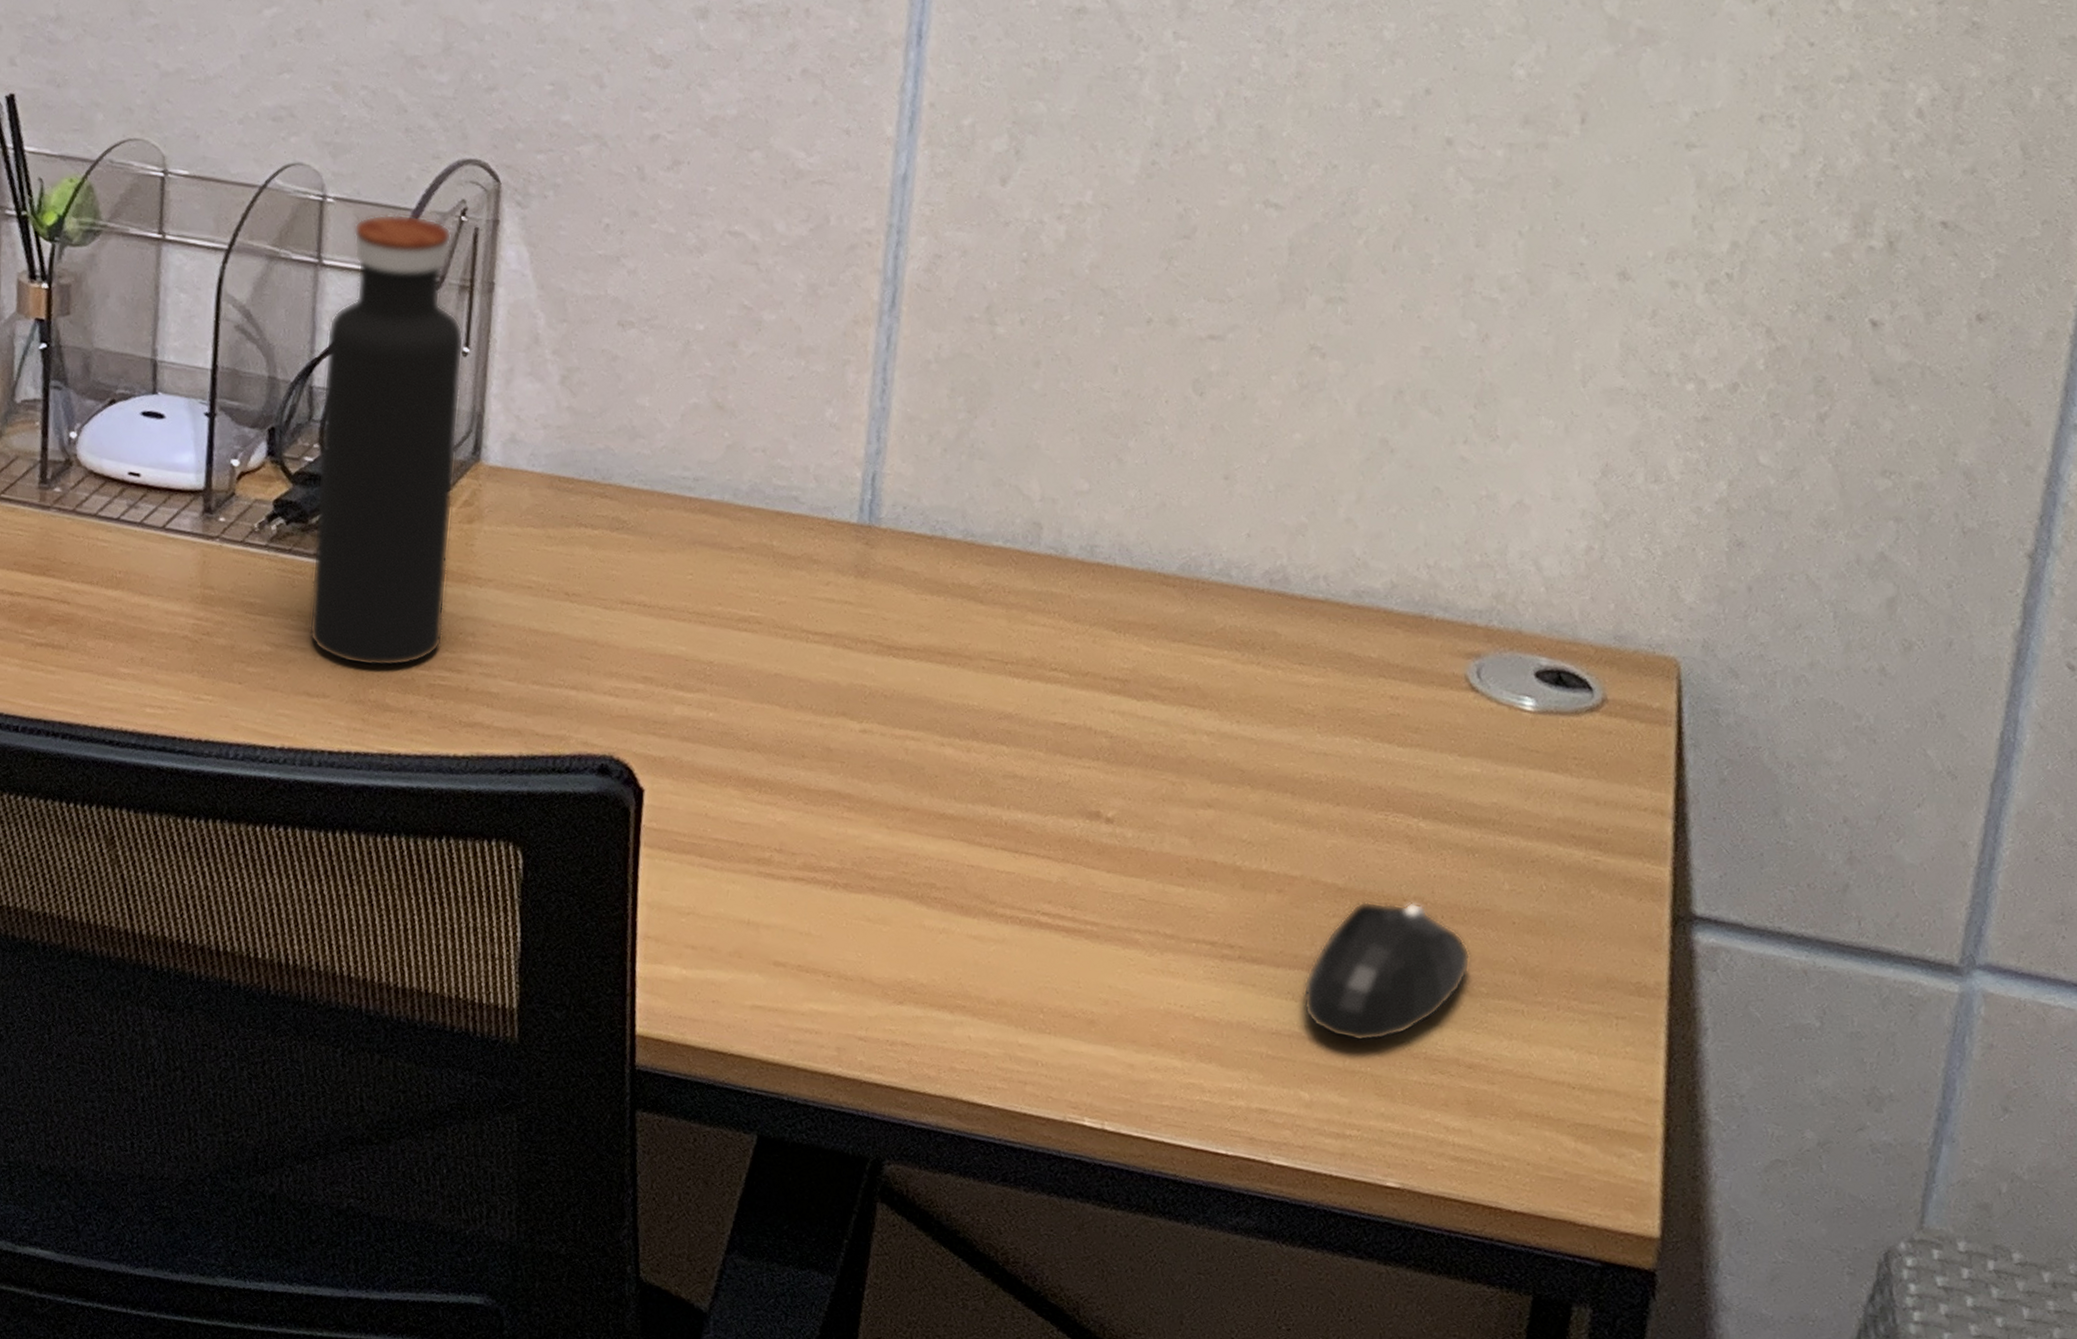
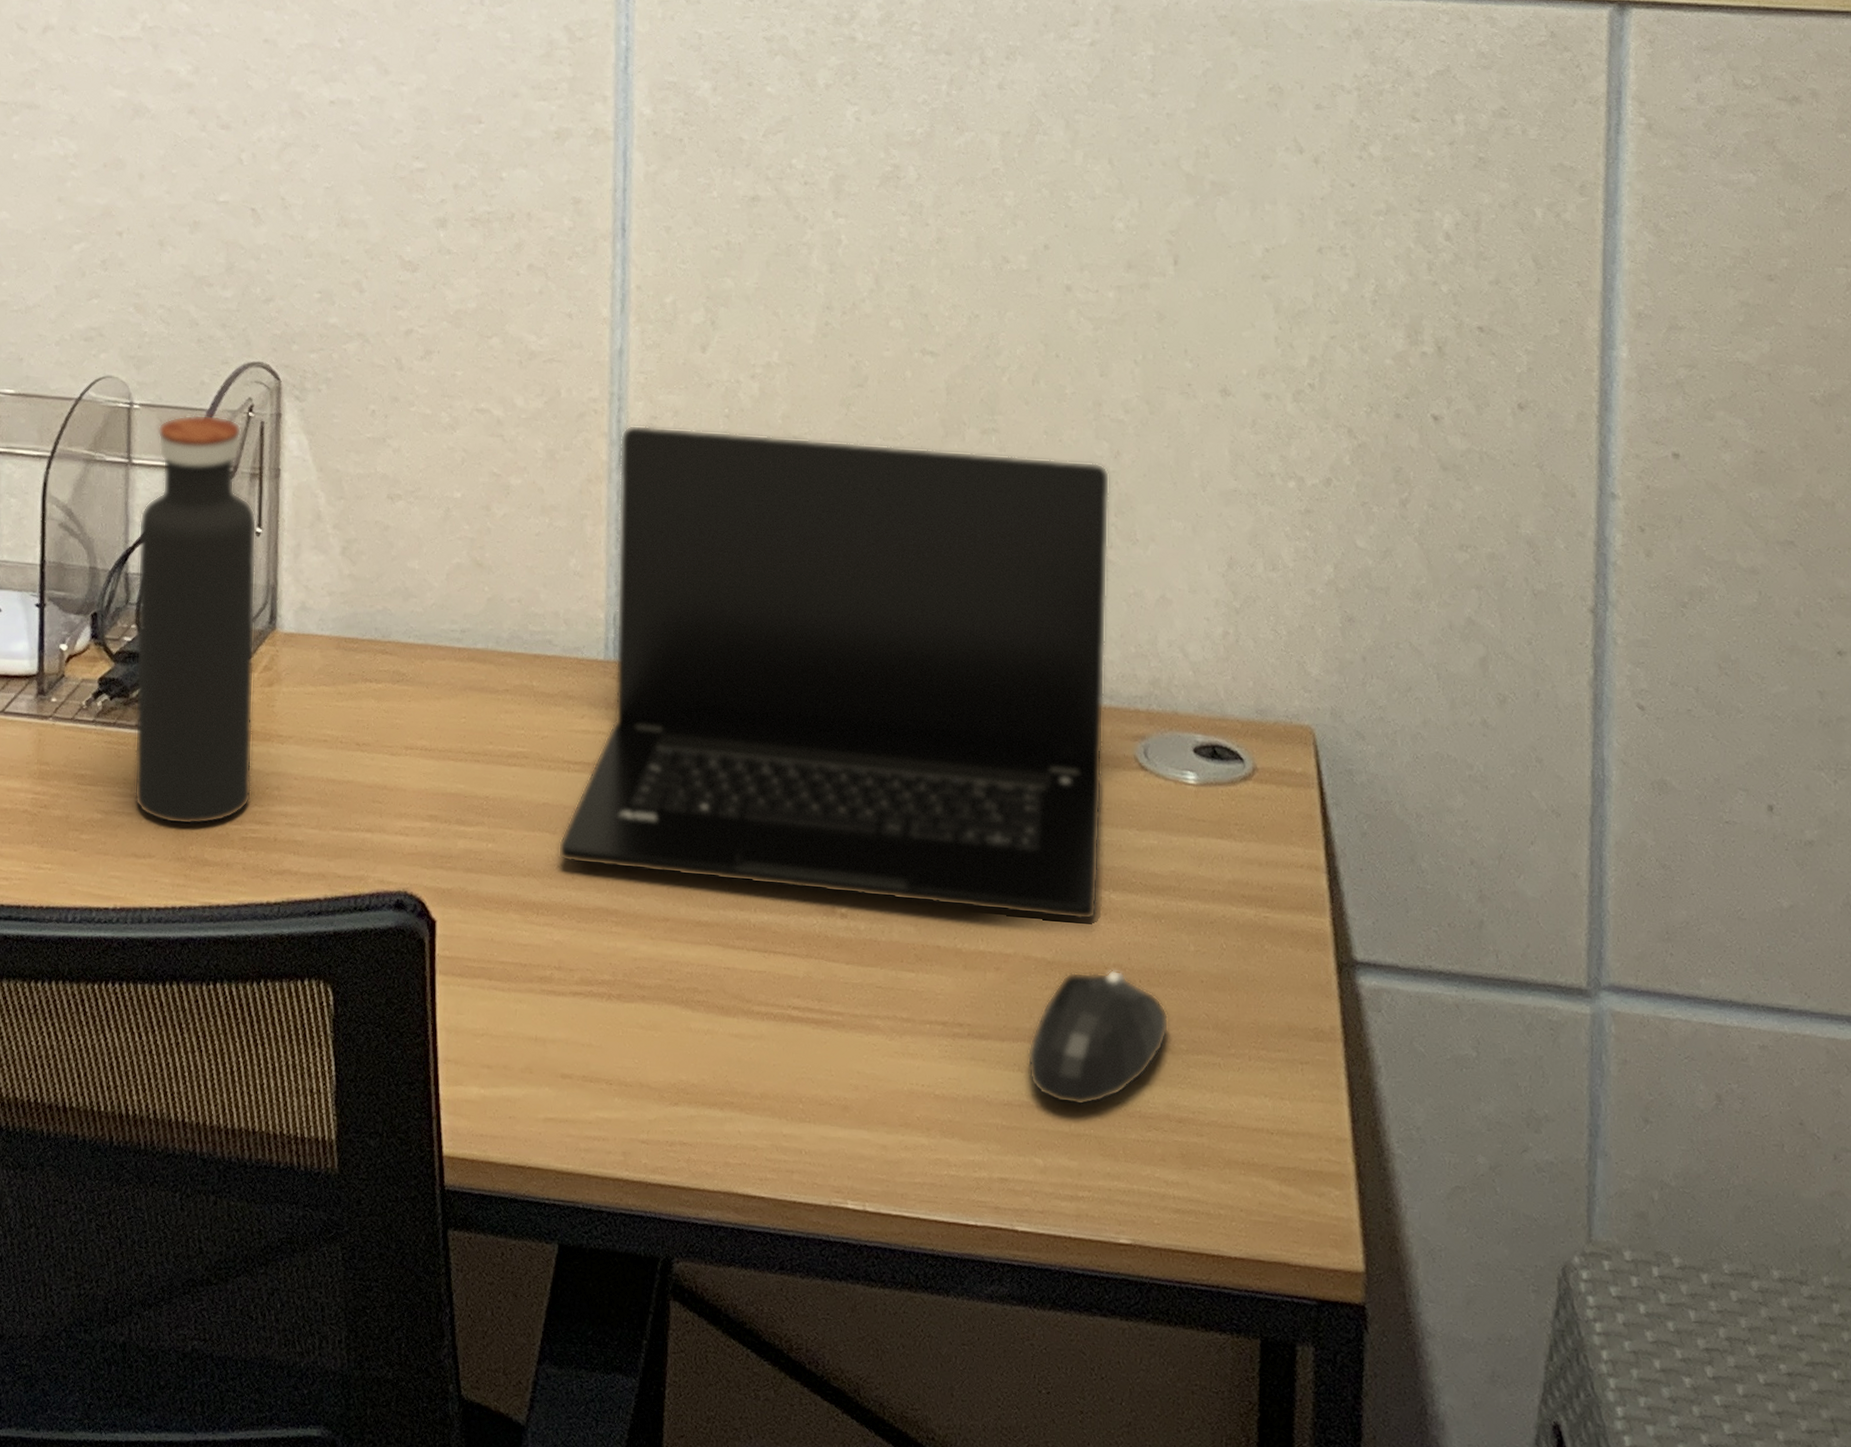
laptop: none [787,262,1474,848] -> present [558,425,1110,920]

